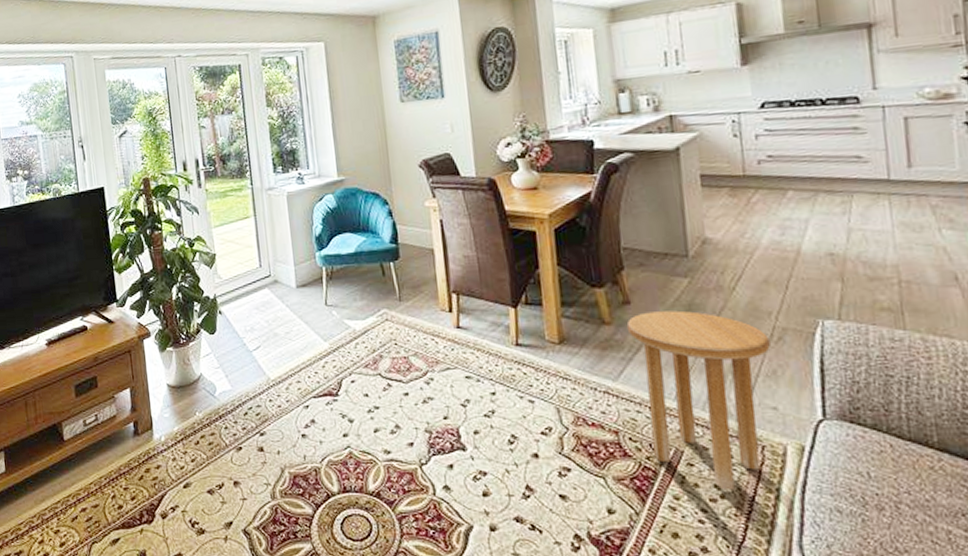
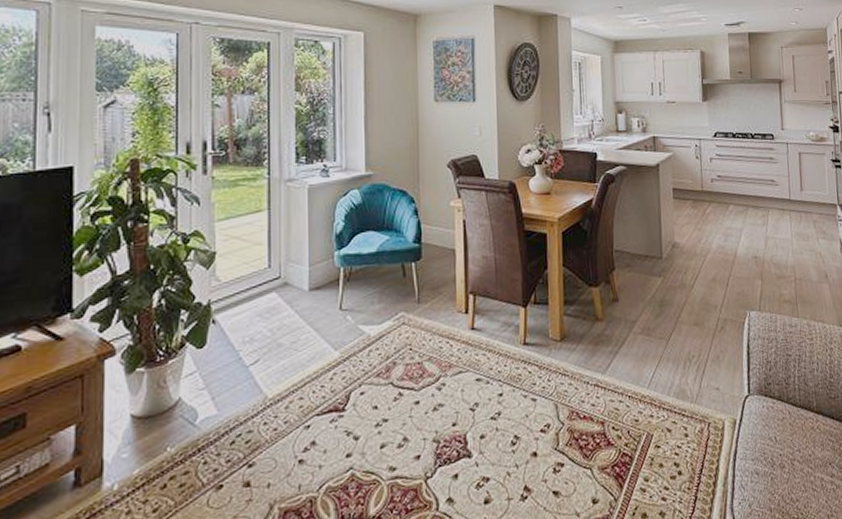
side table: present [626,310,771,490] -> none [615,306,716,467]

